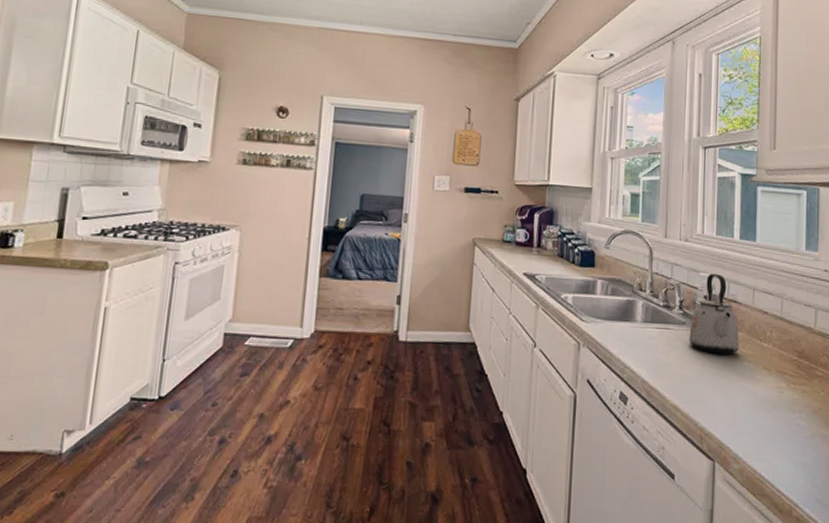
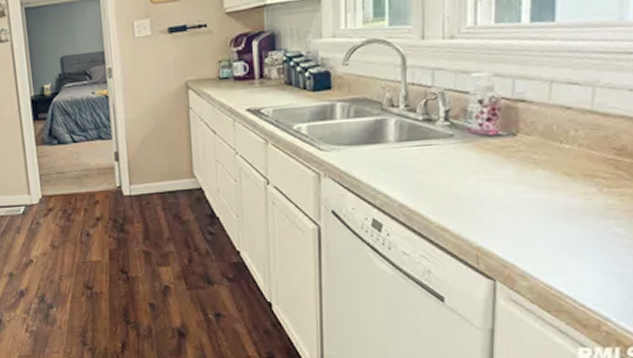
kettle: present [689,274,739,354] -> none [458,71,529,165]

